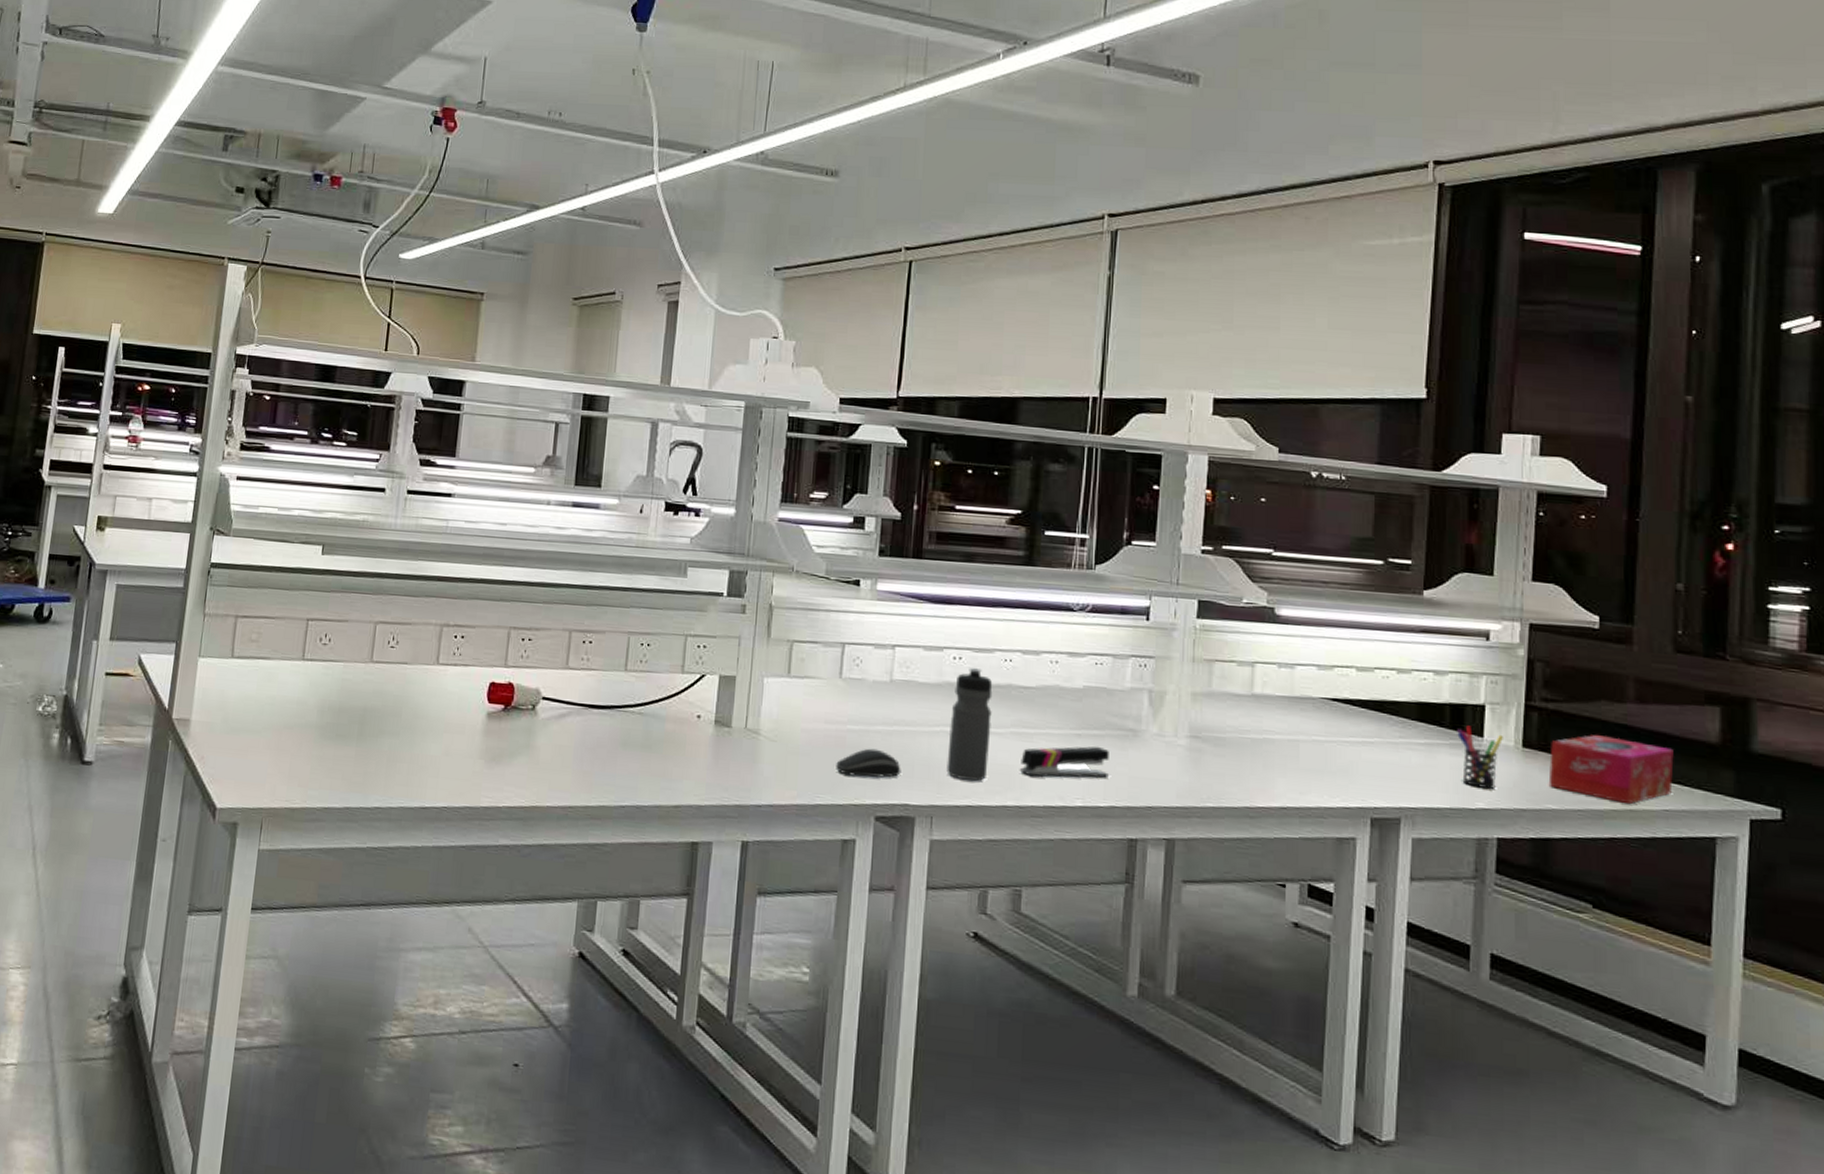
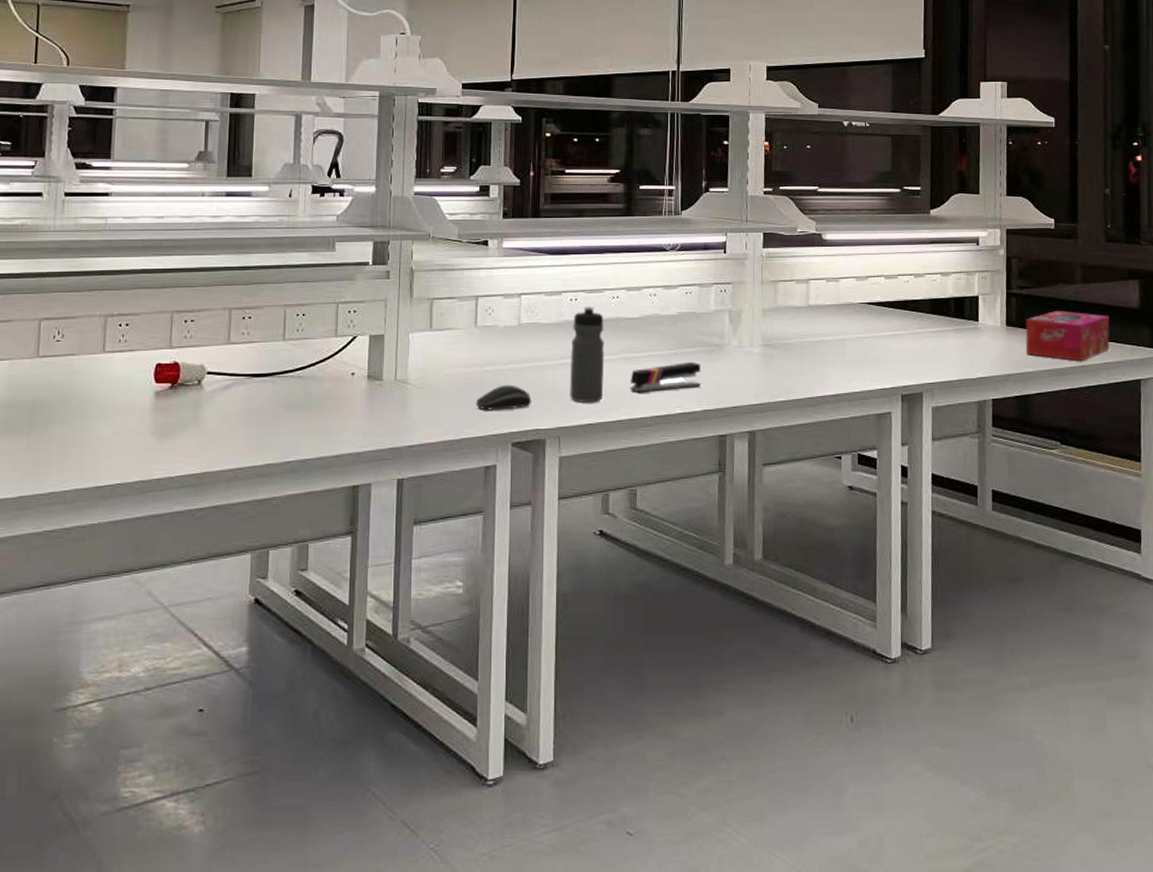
pen holder: present [1457,725,1503,789] -> none [960,313,992,361]

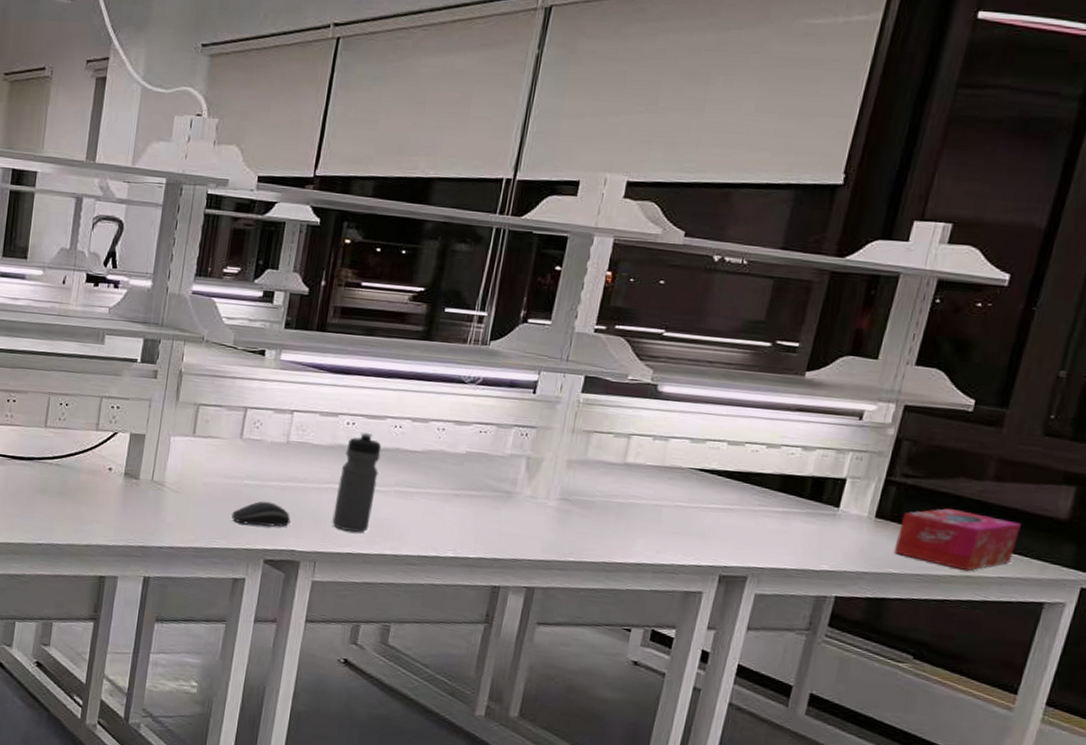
stapler: present [629,361,701,393] -> none [398,505,484,534]

